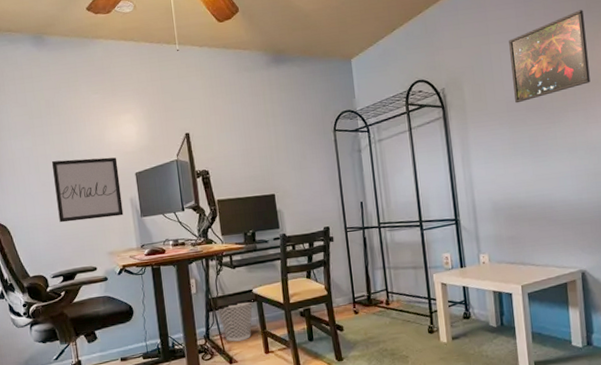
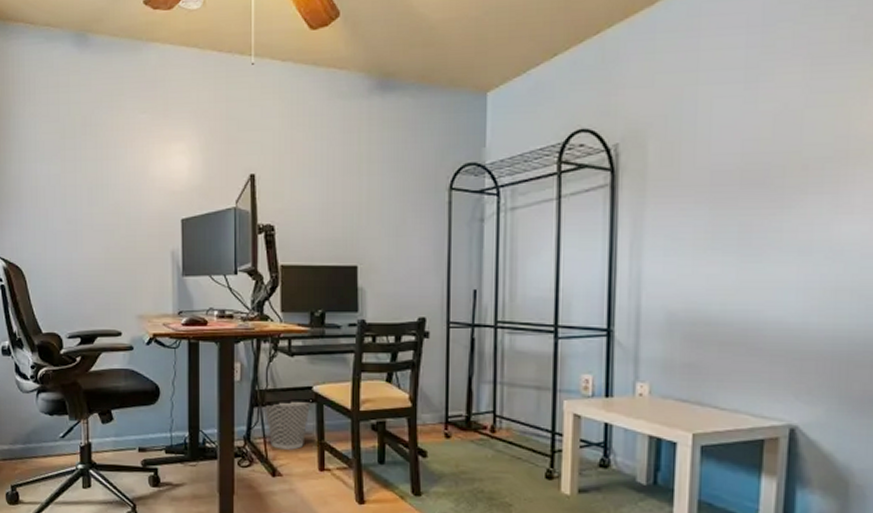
wall art: present [52,157,124,223] -> none [82,193,161,272]
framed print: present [509,10,591,104] -> none [725,43,857,175]

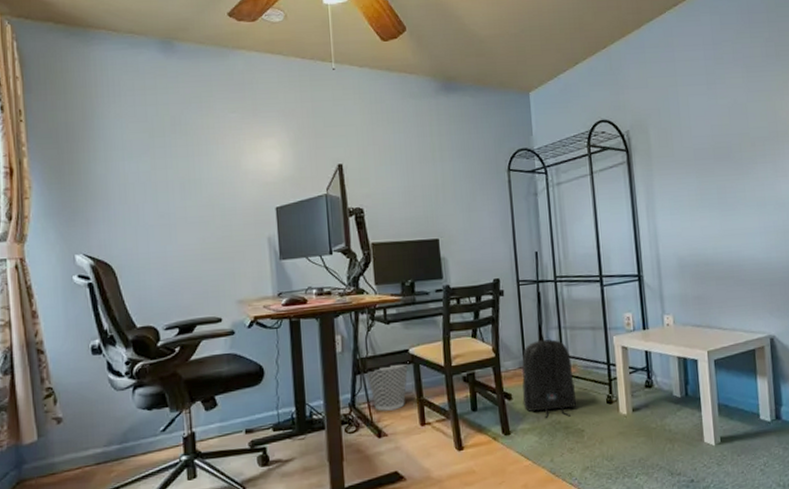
backpack: none [440,390,507,487] -> present [522,336,577,419]

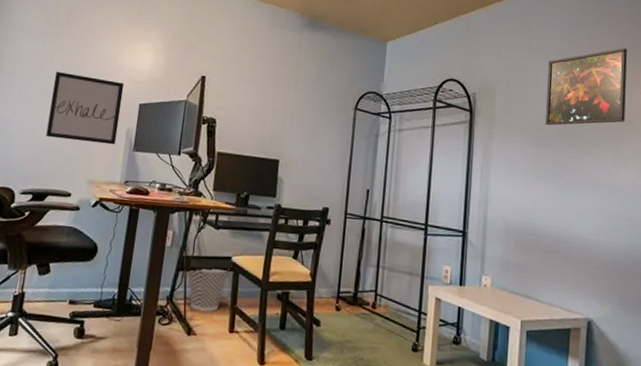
wall art: none [174,187,259,263] -> present [46,71,125,145]
backpack: present [522,336,577,419] -> none [330,271,384,356]
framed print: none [697,57,780,152] -> present [546,48,627,126]

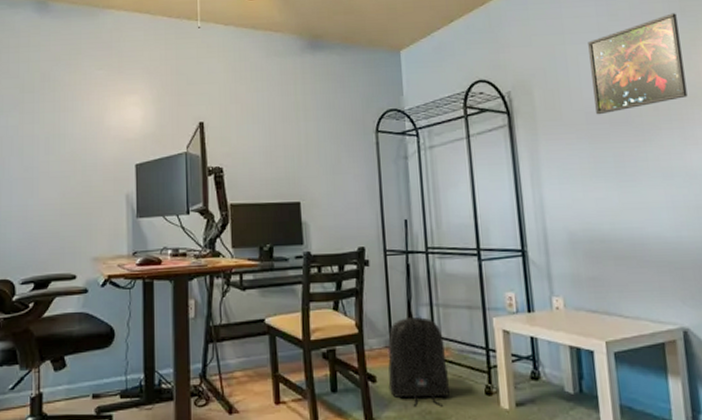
wall art: present [46,71,125,145] -> none [39,142,116,217]
wastebasket: present [188,268,230,312] -> none [219,332,264,385]
backpack: none [330,271,384,356] -> present [388,313,451,408]

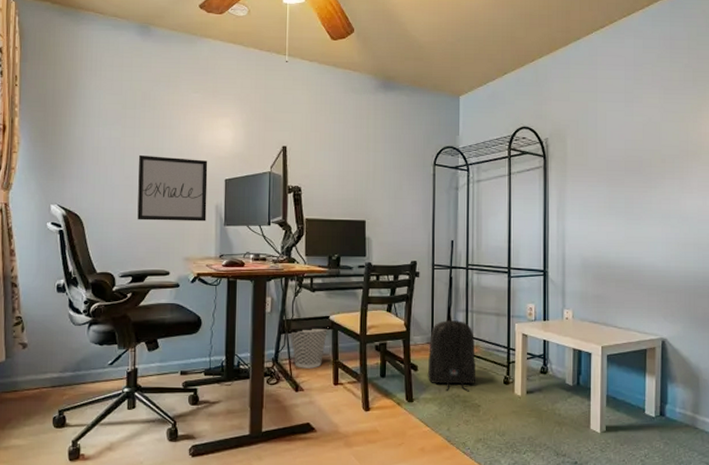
wall art: none [39,142,116,217] -> present [137,154,208,222]
wastebasket: none [219,332,264,385] -> present [290,327,329,369]
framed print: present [588,13,688,115] -> none [615,81,689,163]

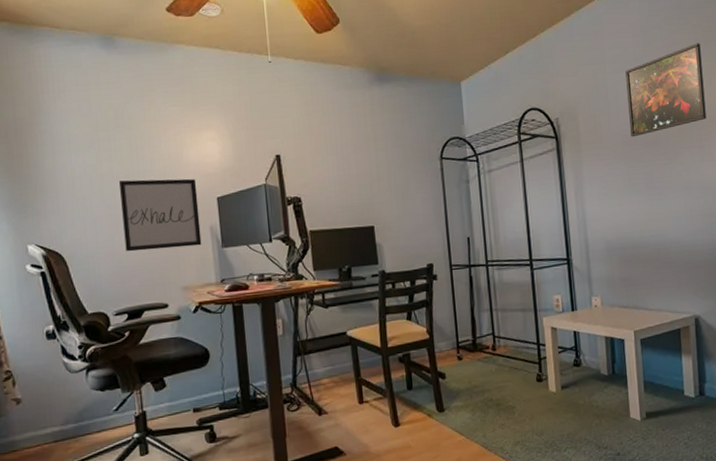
wastebasket: present [290,327,329,369] -> none [307,343,347,391]
backpack: present [427,317,476,392] -> none [455,318,508,397]
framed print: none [615,81,689,163] -> present [625,43,707,138]

